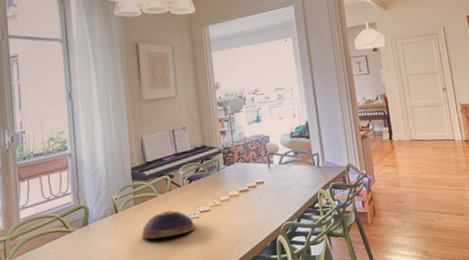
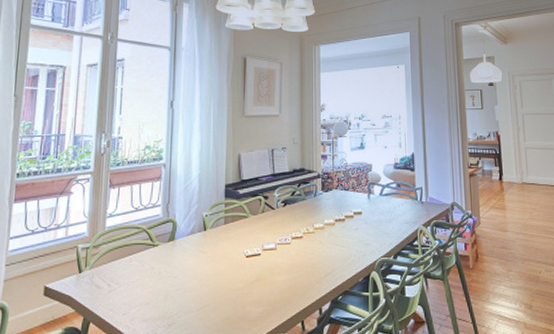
decorative bowl: present [142,210,196,239] -> none [229,233,285,262]

